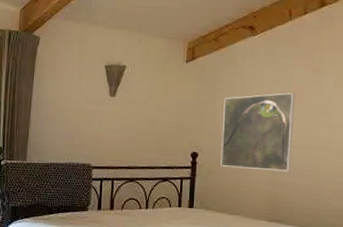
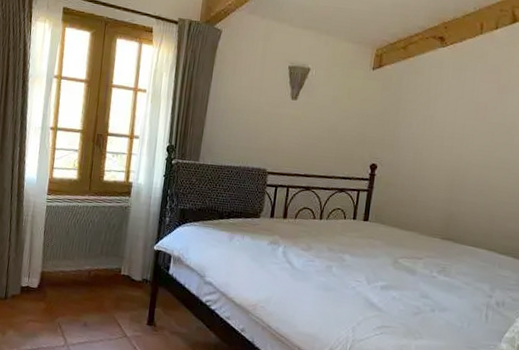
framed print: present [220,93,295,172] -> none [399,109,480,190]

